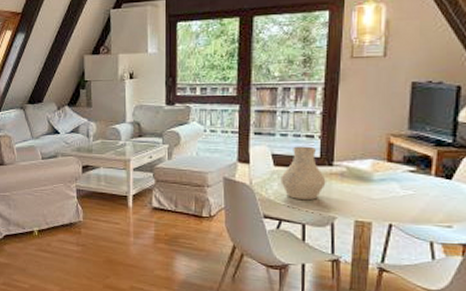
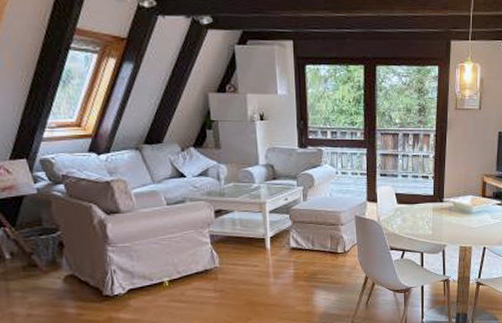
vase: present [280,146,326,200] -> none [403,185,438,232]

